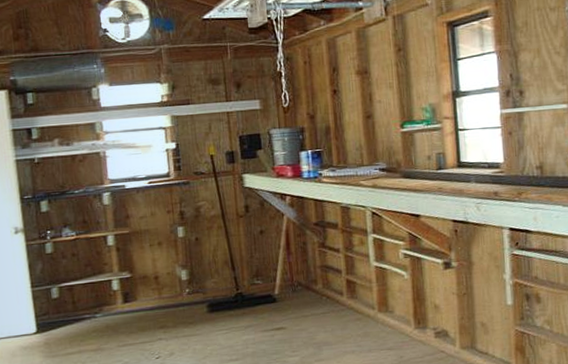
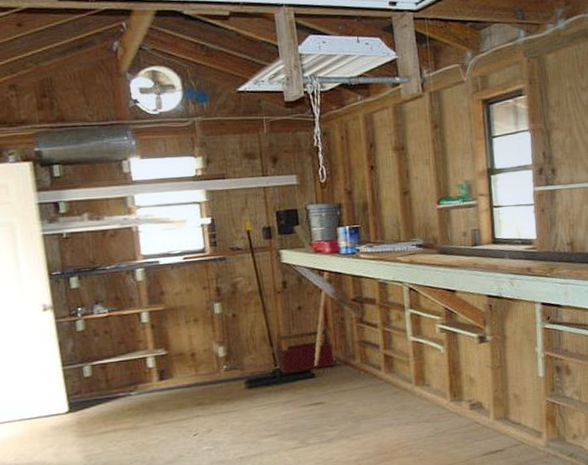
toolbox: none [237,250,296,298] -> present [275,326,334,374]

